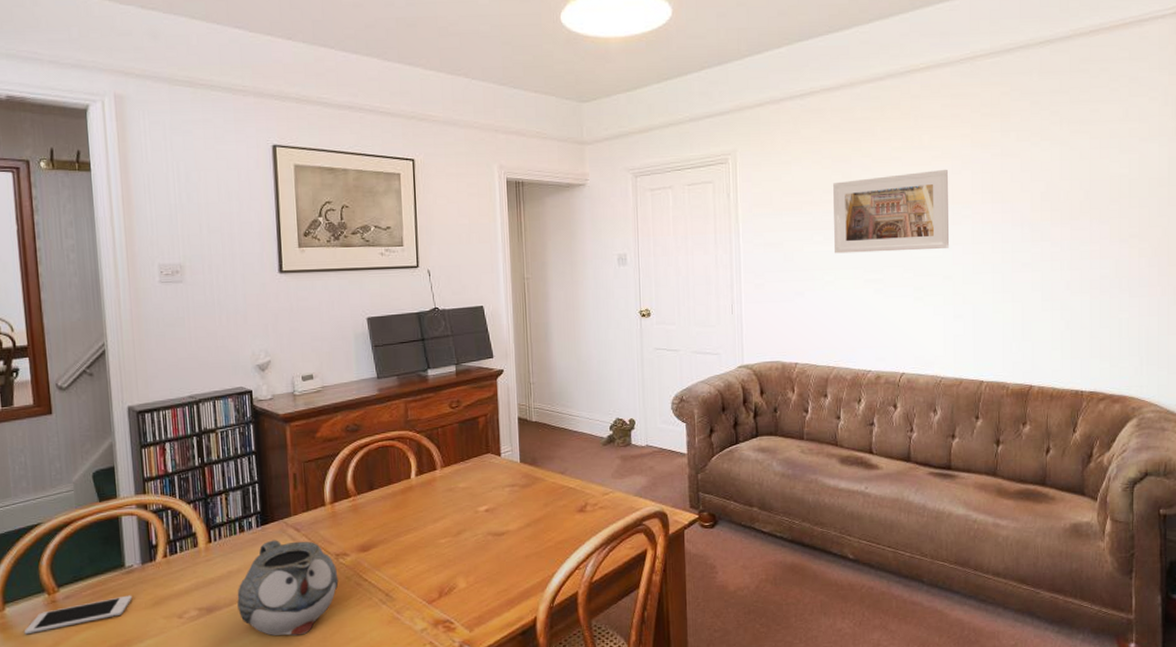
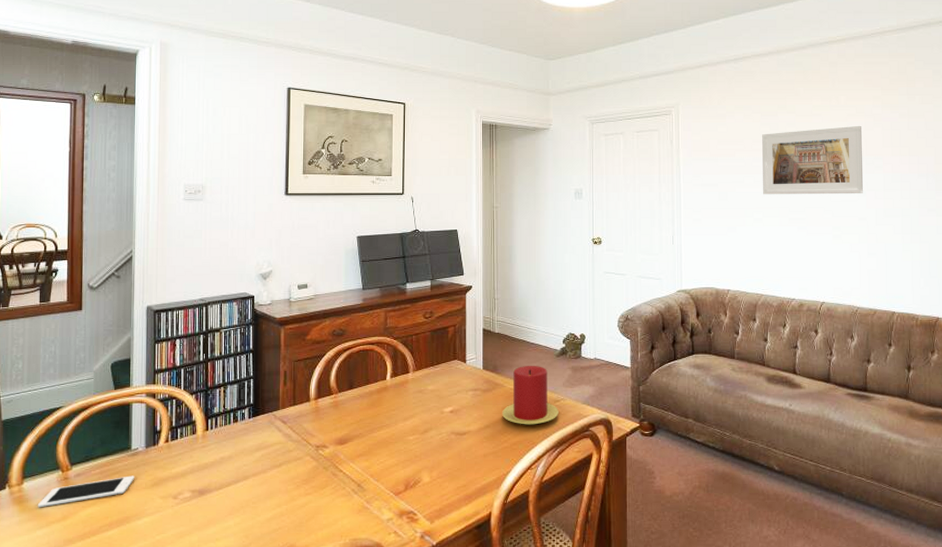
teapot: present [237,540,339,636] -> none [226,430,317,520]
candle: none [544,456,608,522] -> present [502,366,559,425]

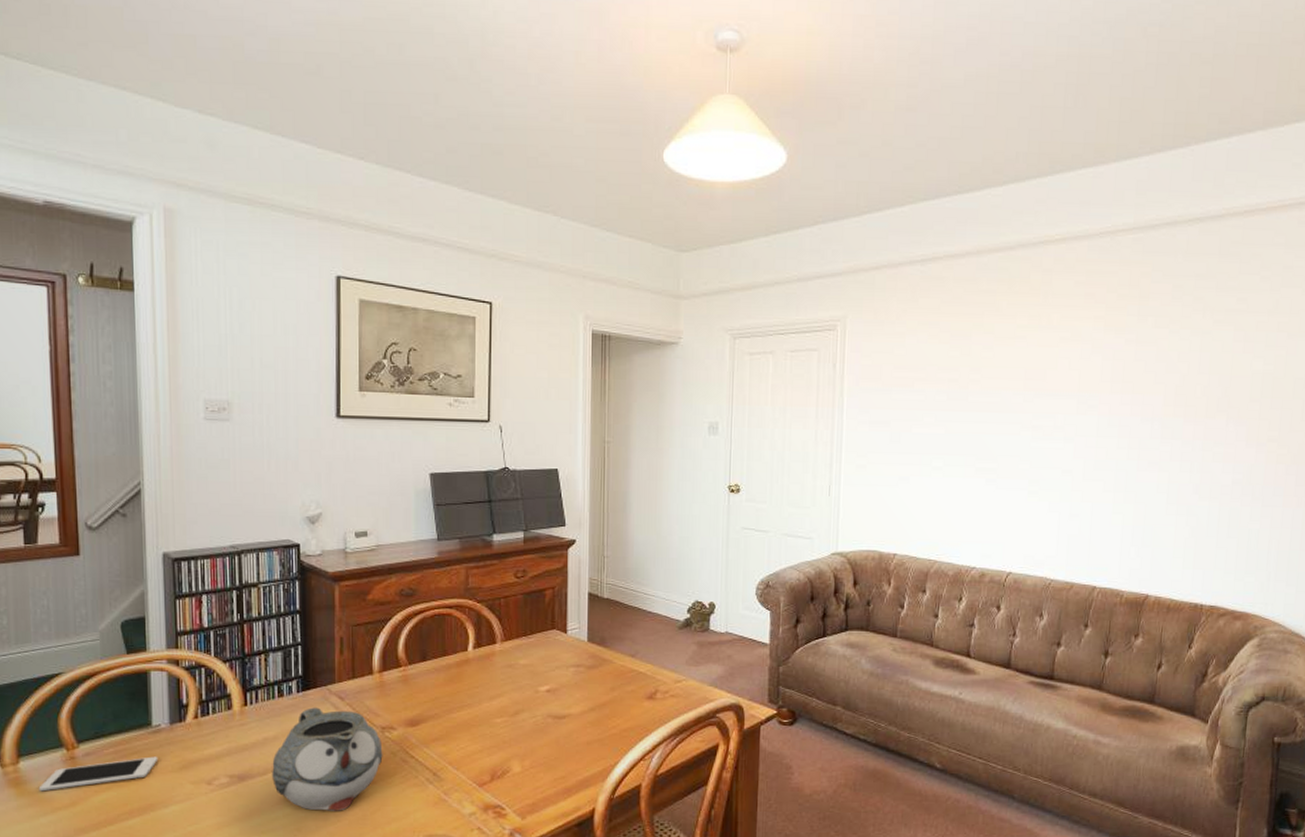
teapot: none [226,430,317,520] -> present [272,707,383,811]
candle: present [502,366,559,425] -> none [611,639,680,709]
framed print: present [762,125,863,195] -> none [946,352,1076,441]

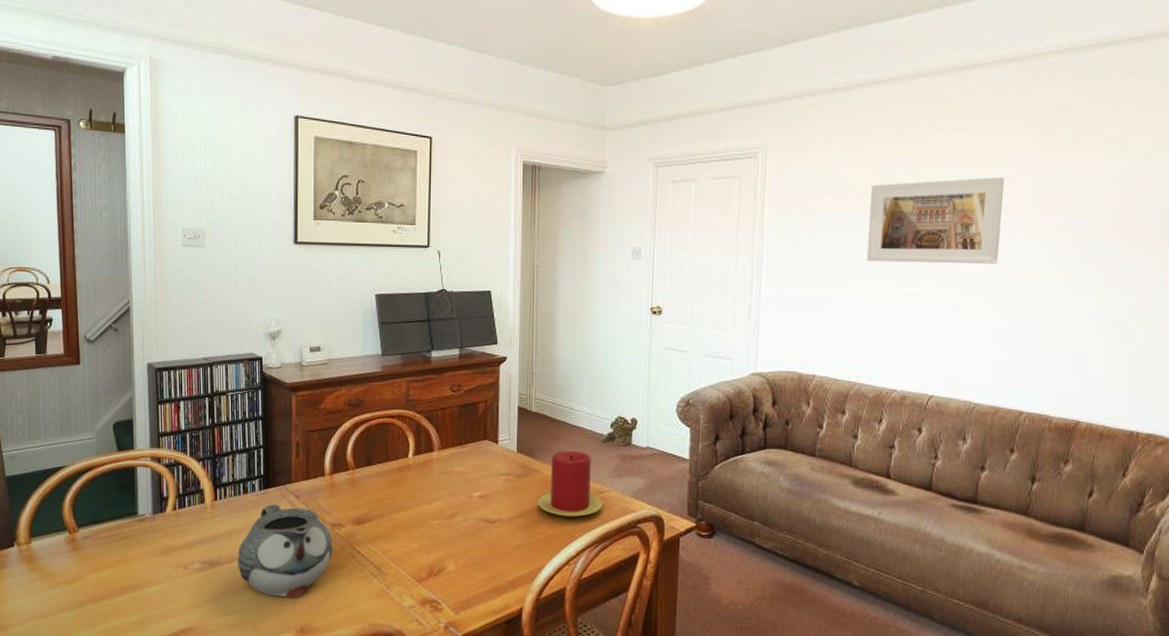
cell phone: present [38,756,158,792] -> none [46,542,143,568]
candle: none [611,639,680,709] -> present [538,451,603,517]
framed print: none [946,352,1076,441] -> present [867,176,1004,265]

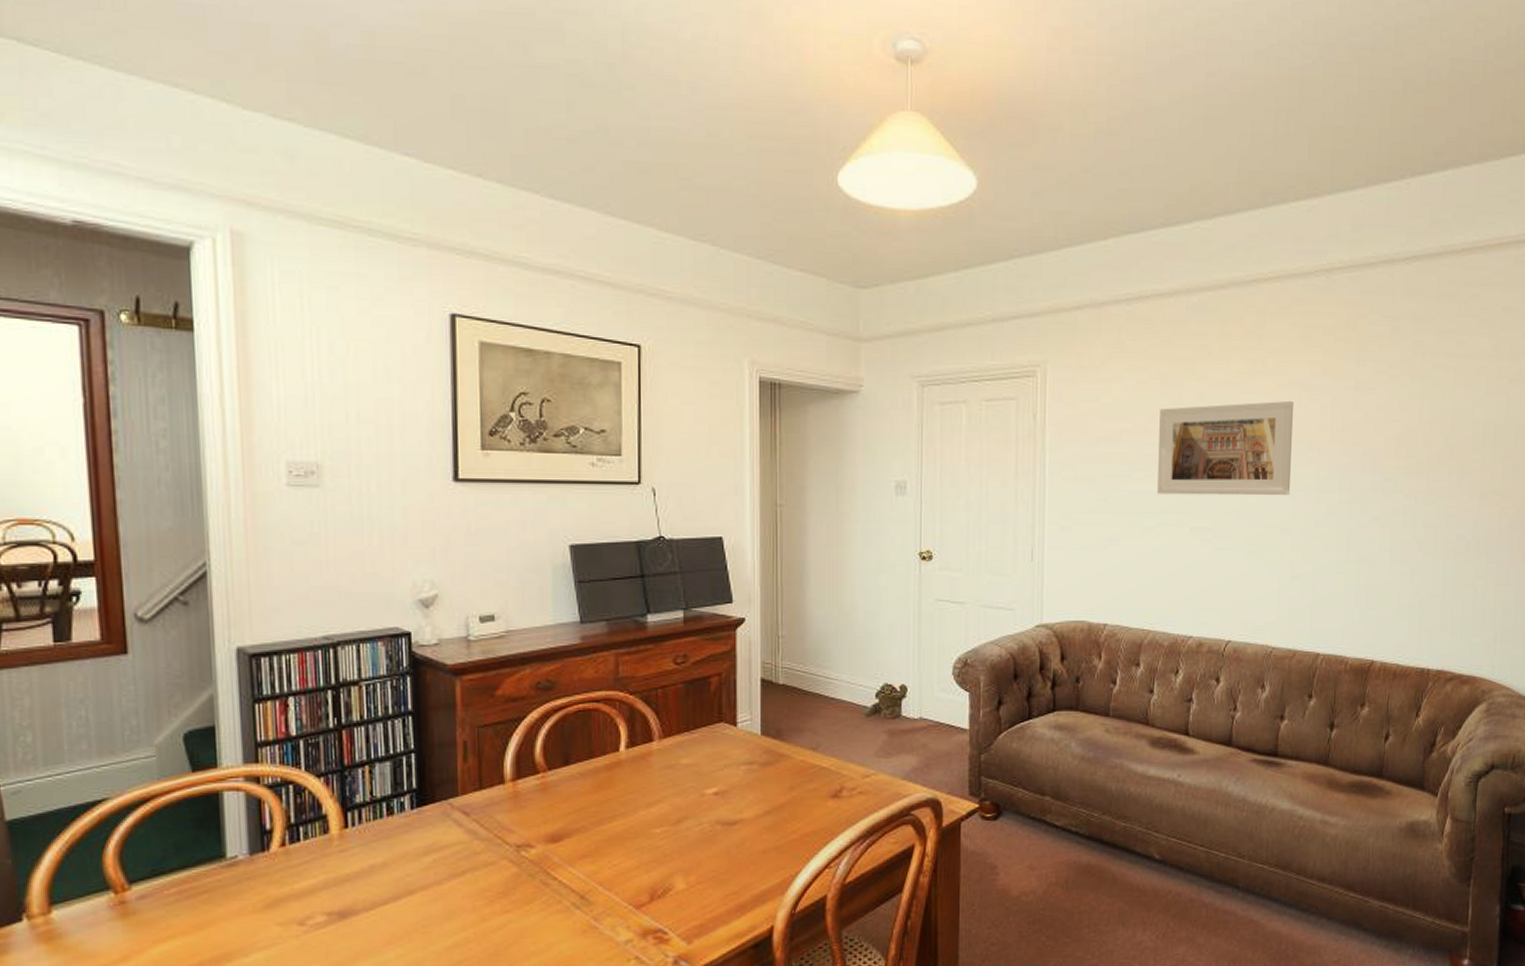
teapot: present [238,504,333,598] -> none [381,826,519,948]
candle: present [538,451,603,517] -> none [789,729,869,810]

